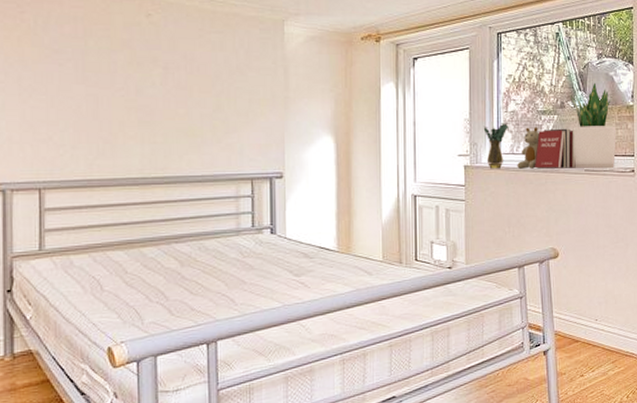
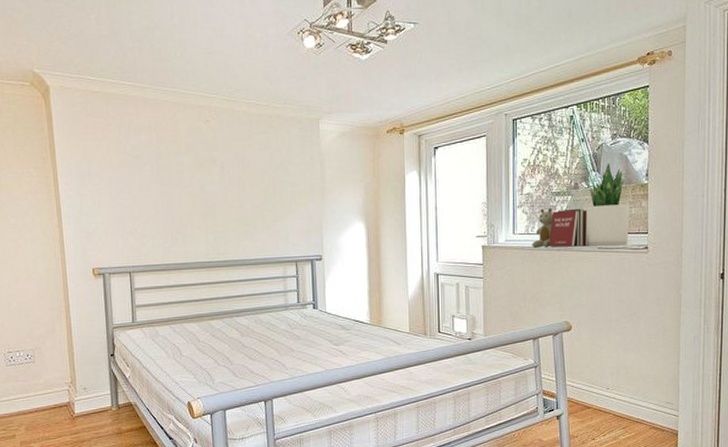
vase: present [483,122,509,169] -> none [500,204,524,249]

